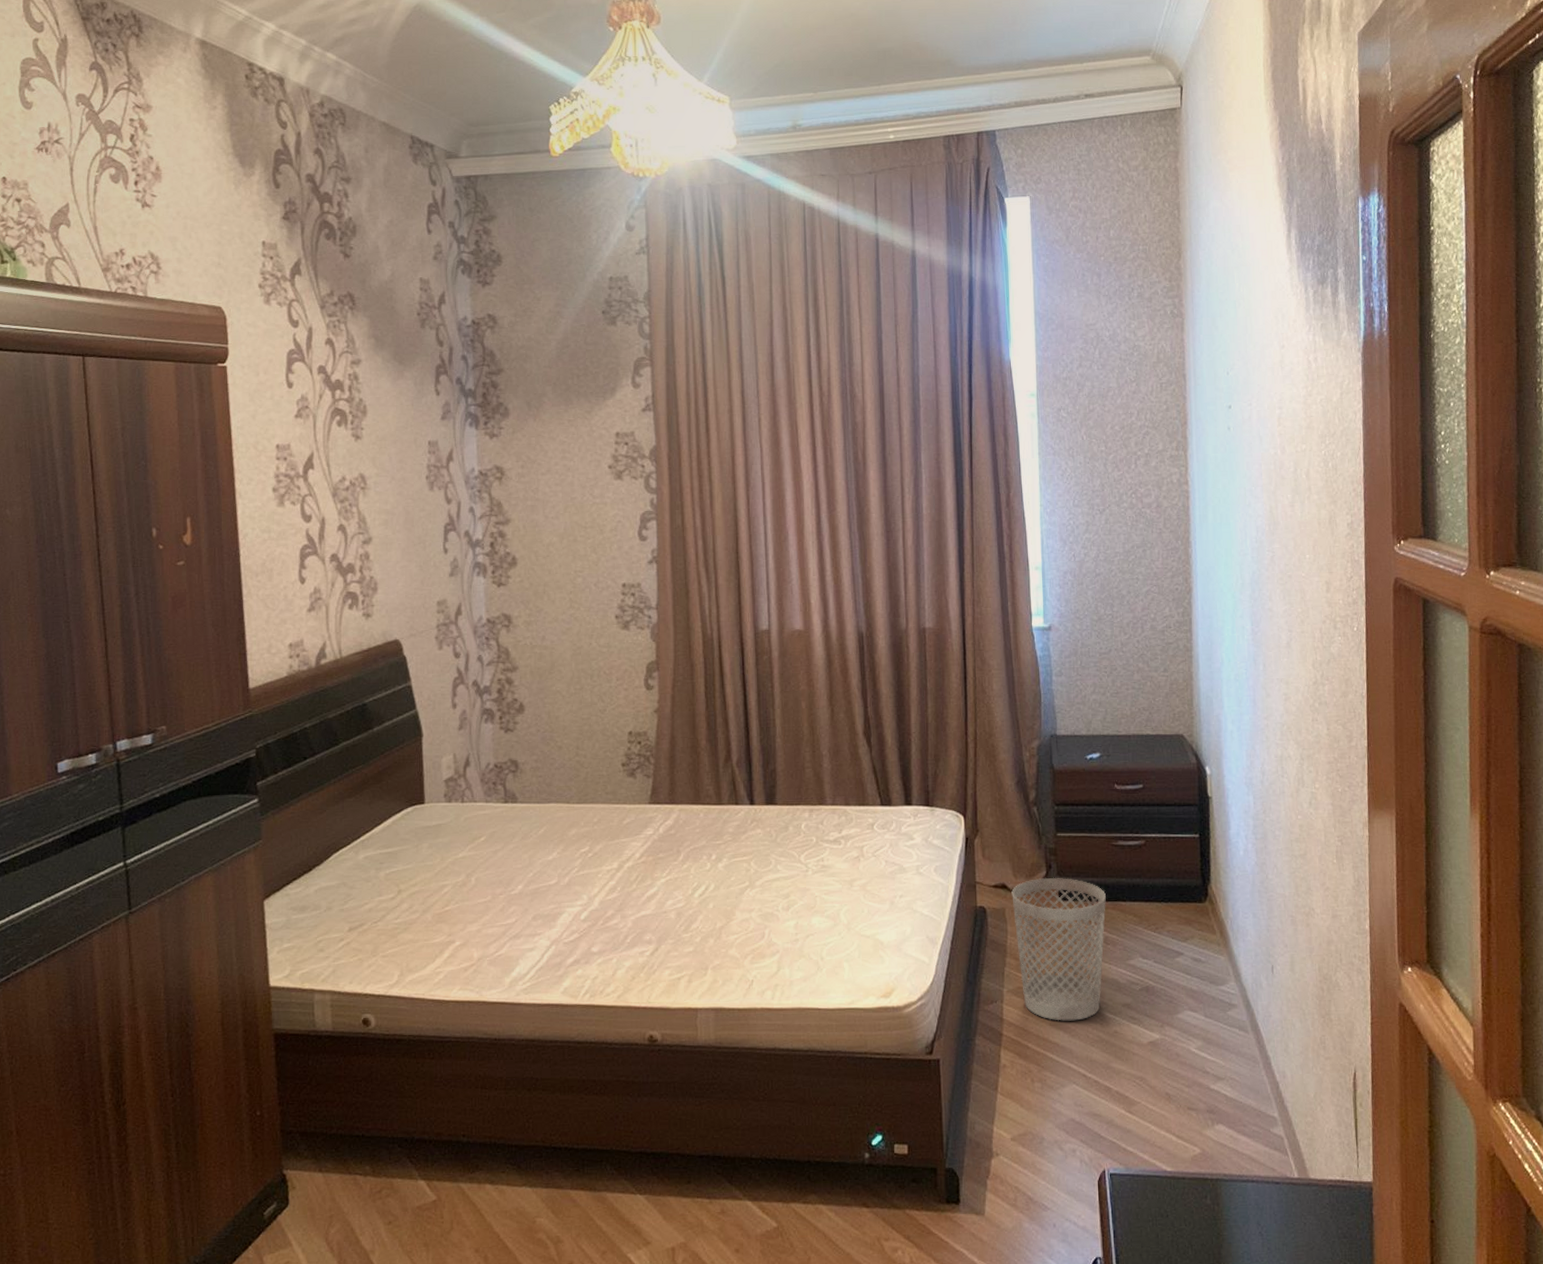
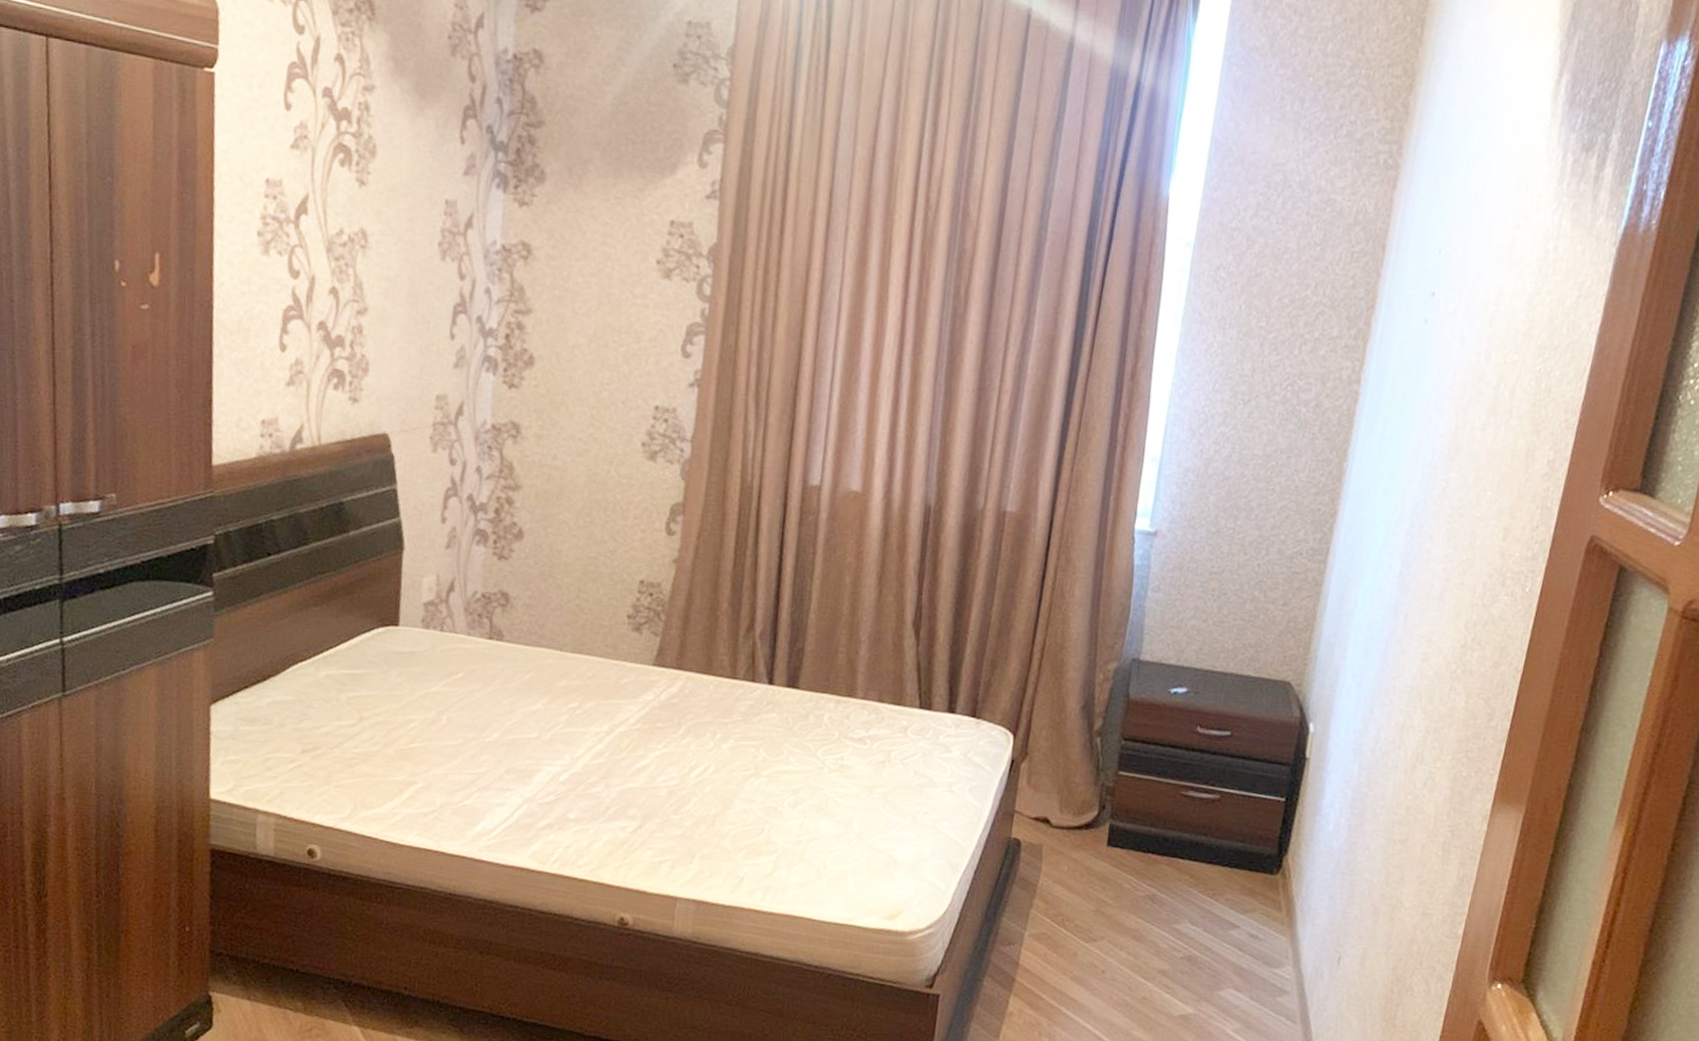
wastebasket: present [1011,877,1106,1021] -> none [1046,818,1163,979]

